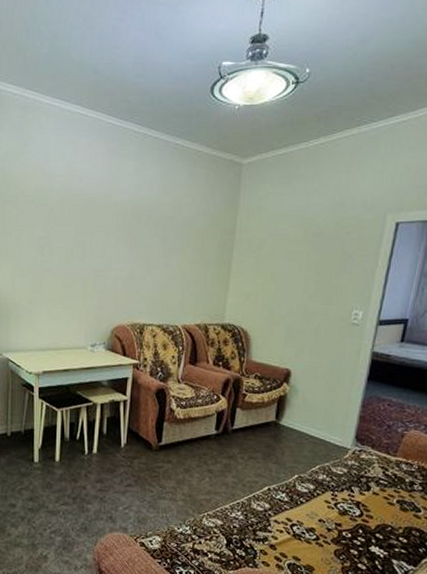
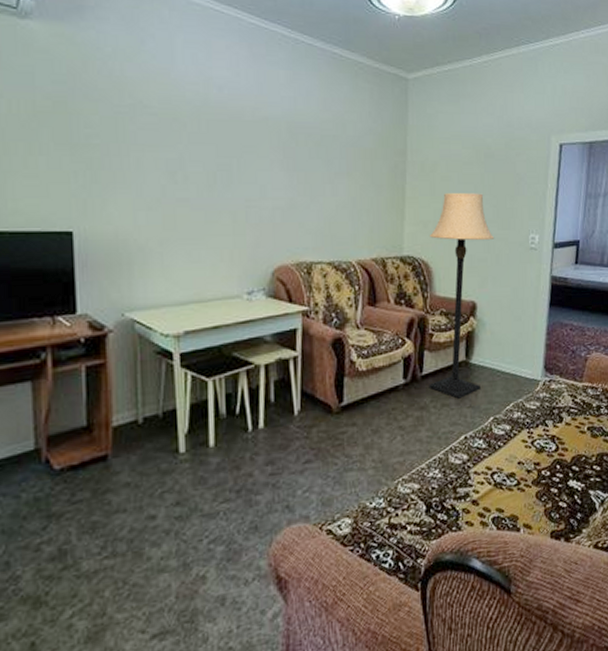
lamp: none [238,269,316,454] -> present [429,193,495,399]

